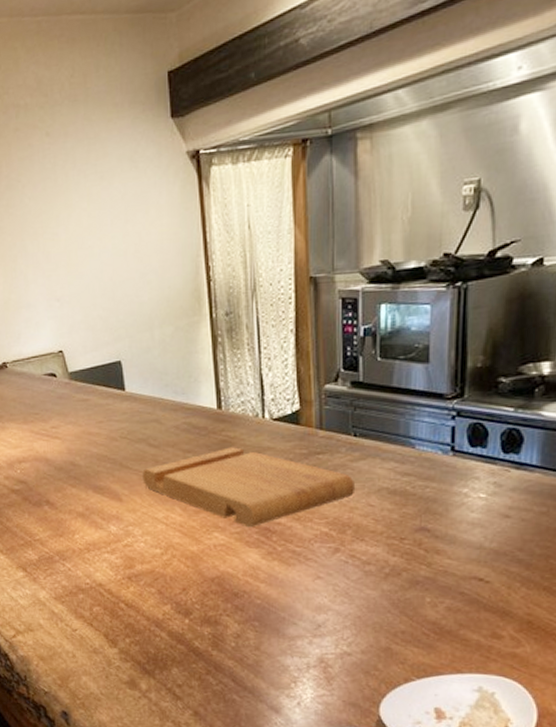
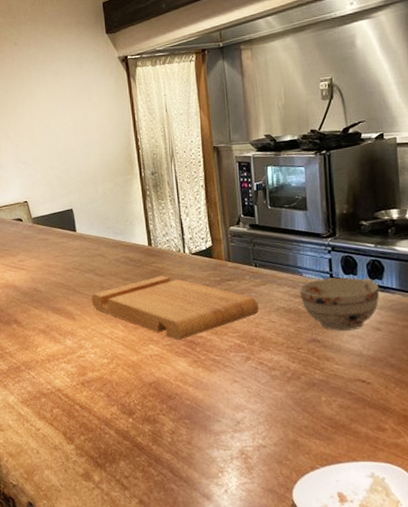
teacup: none [409,450,514,518] -> present [299,277,380,331]

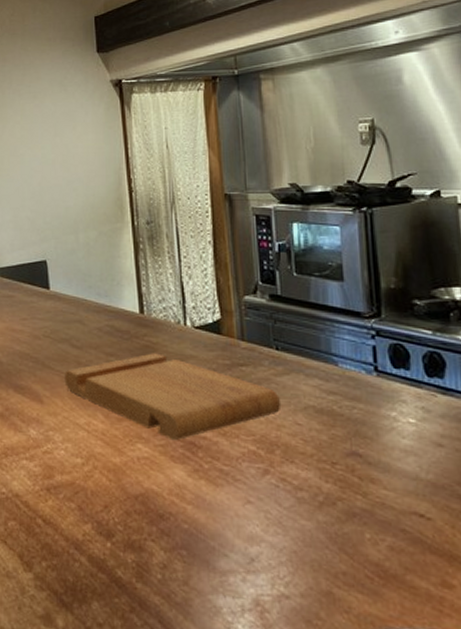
teacup: present [299,277,380,331] -> none [334,371,441,444]

